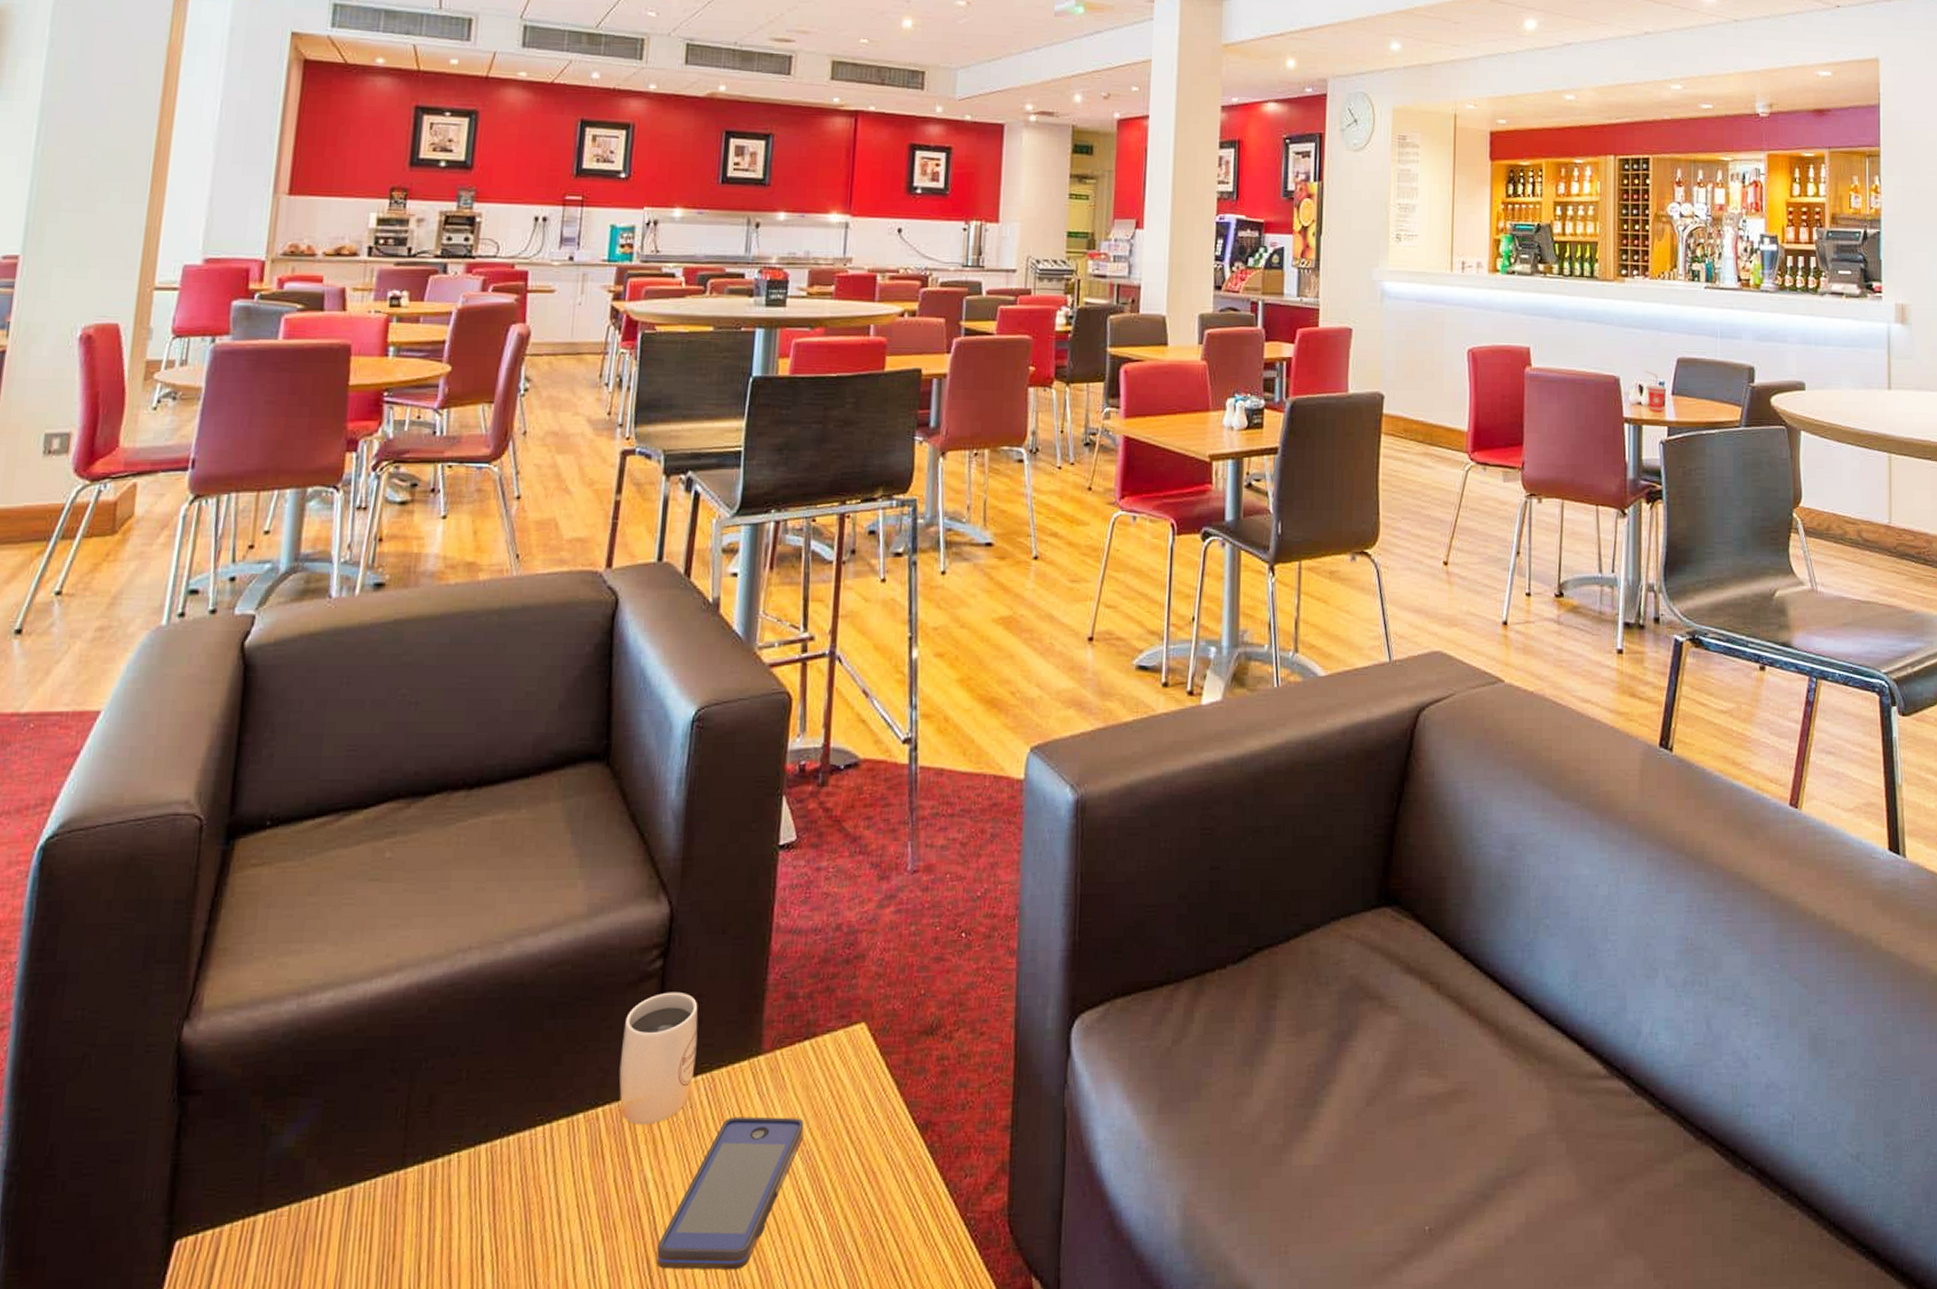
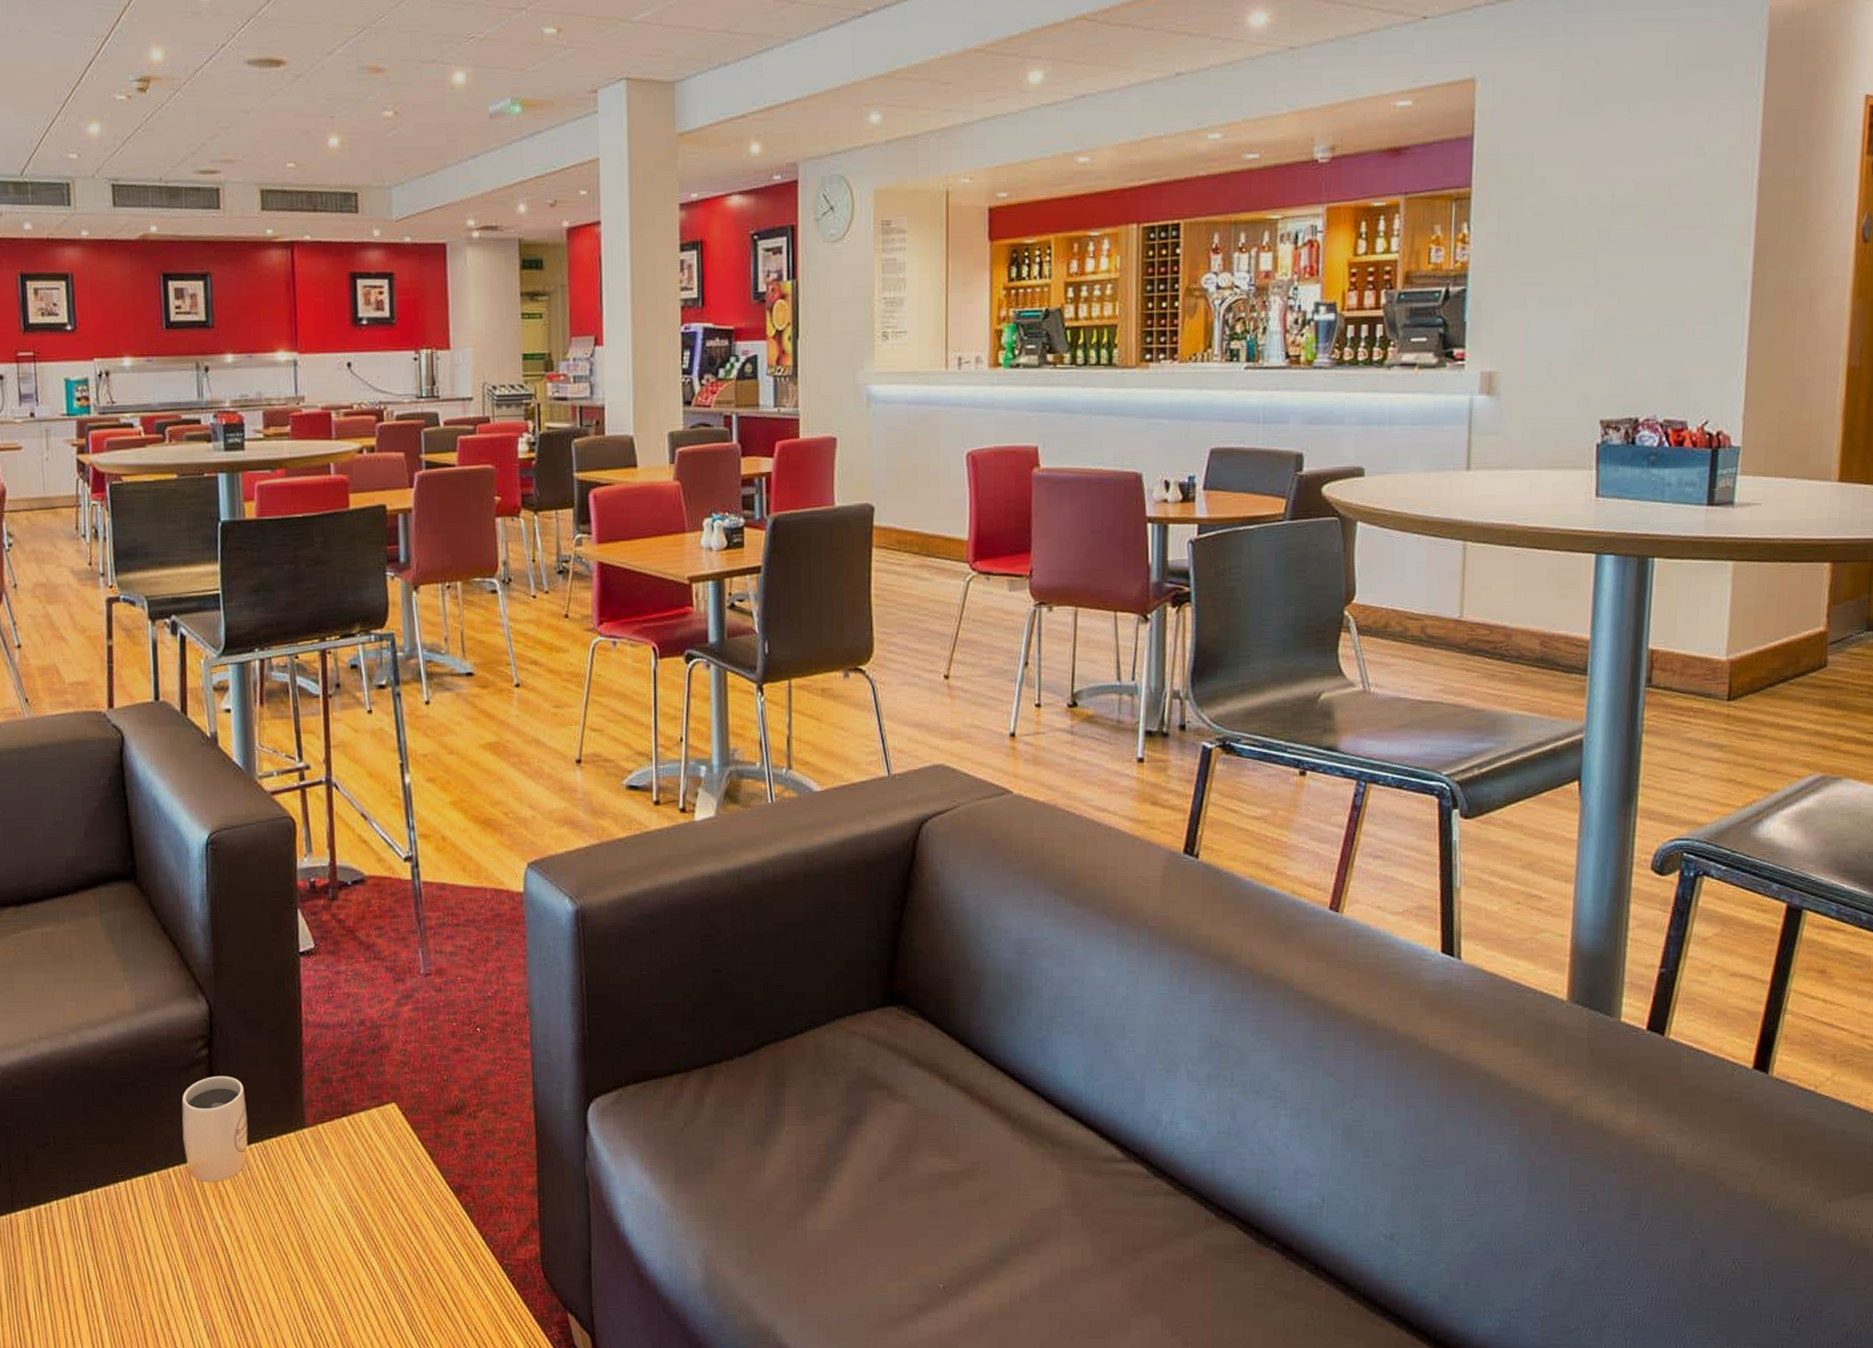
mobile phone: present [656,1116,804,1270] -> none [235,1178,351,1298]
beverage cup: present [1645,371,1667,413] -> none [1172,465,1198,510]

